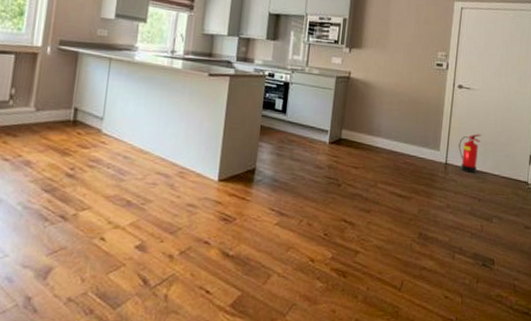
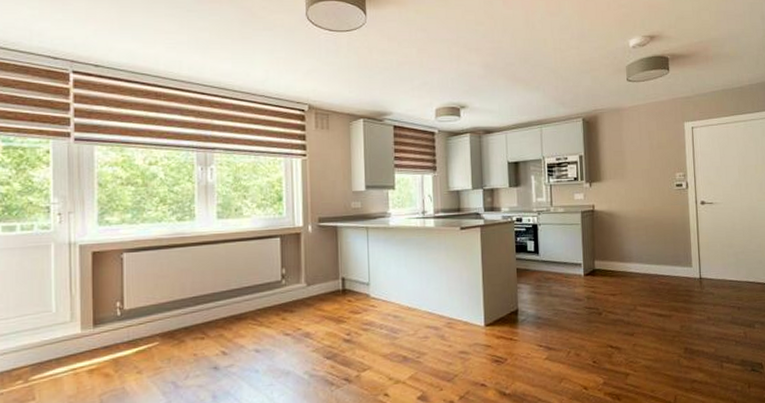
fire extinguisher: present [458,134,481,173] -> none [710,245,732,284]

